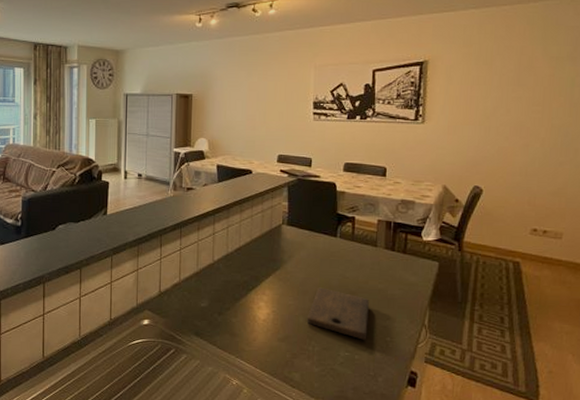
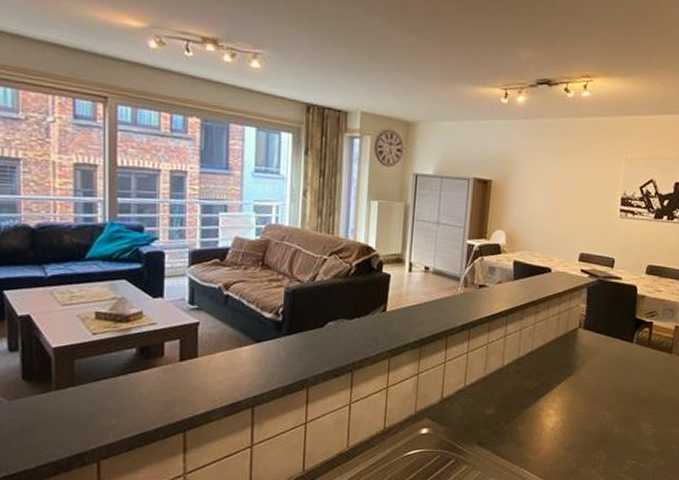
cutting board: present [306,287,369,340] -> none [595,394,659,448]

